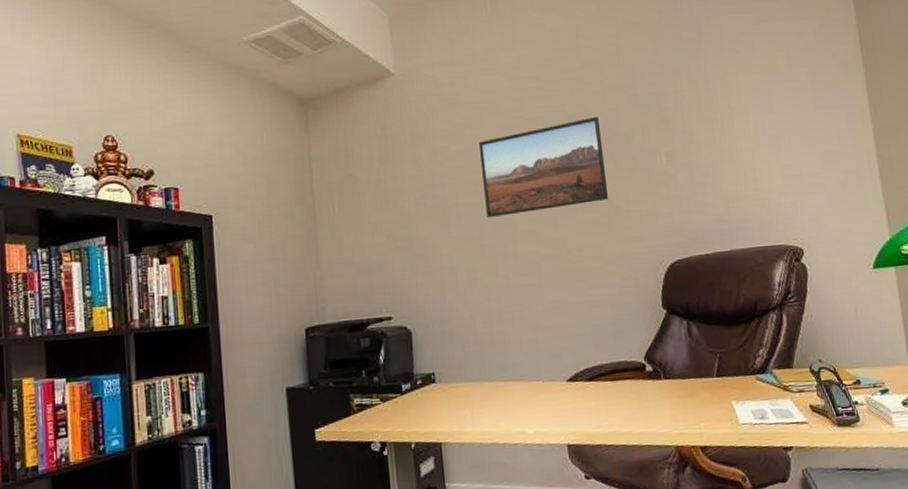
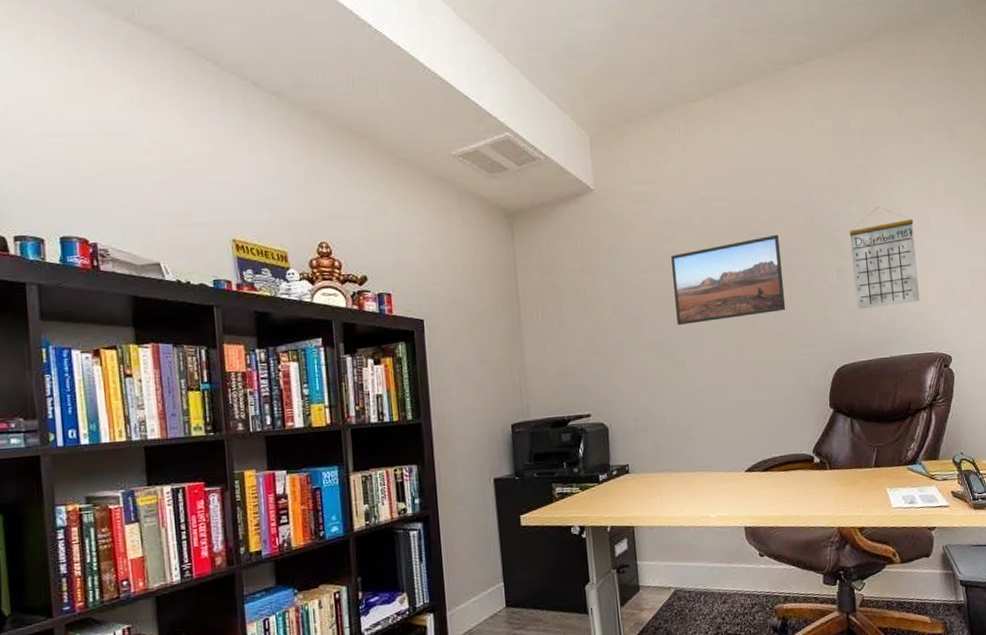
calendar: none [678,84,763,198] -> present [849,207,920,310]

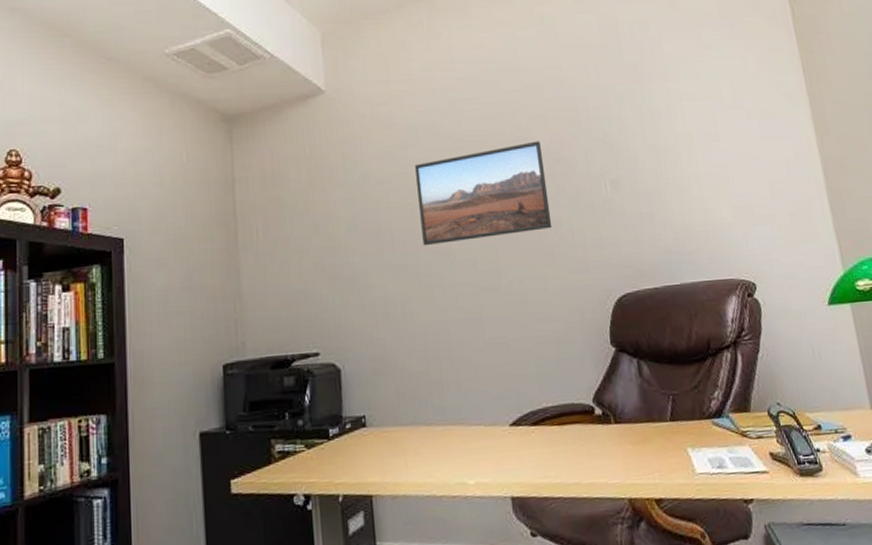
calendar: present [849,207,920,310] -> none [622,110,712,228]

